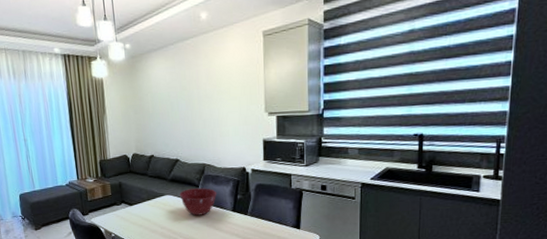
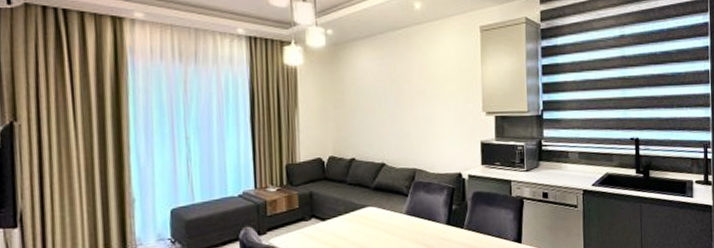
mixing bowl: present [179,188,217,216] -> none [385,197,429,231]

